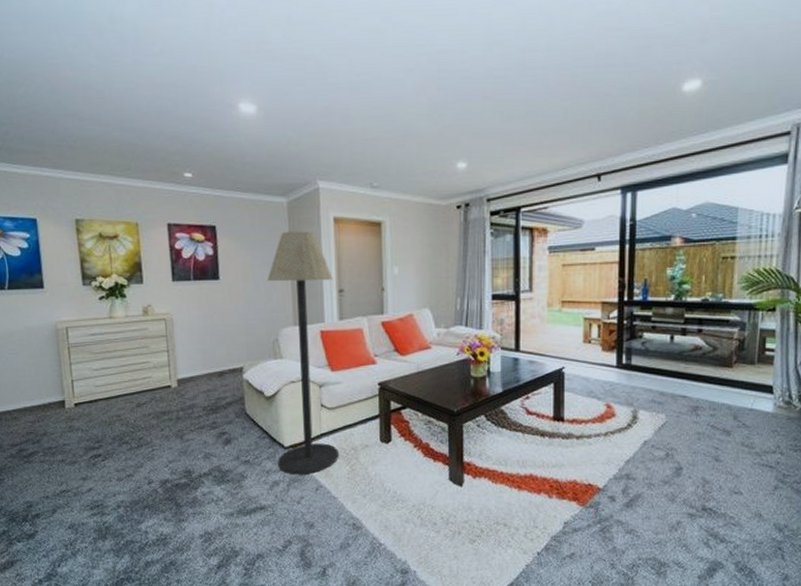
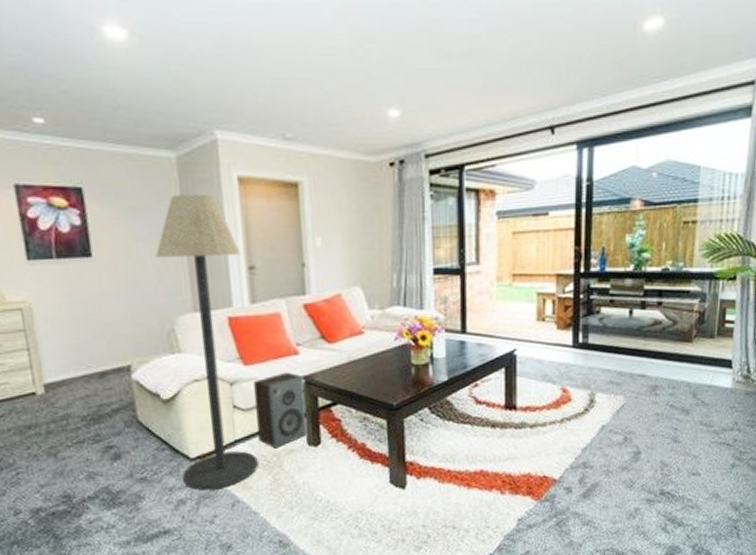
speaker: none [338,378,382,443] -> present [254,372,309,449]

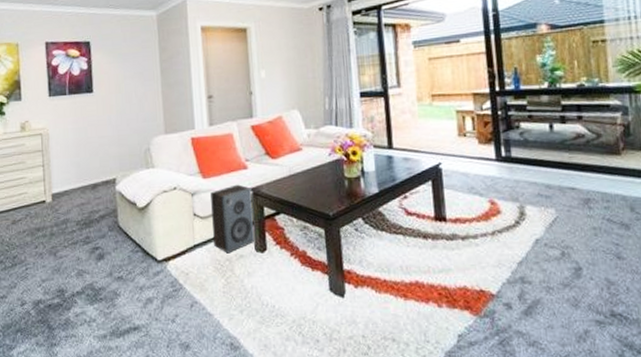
floor lamp: present [155,194,258,491] -> none [138,41,213,291]

